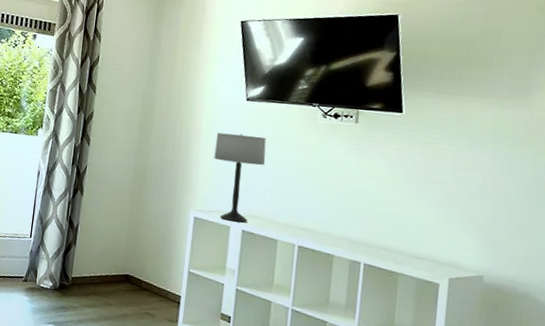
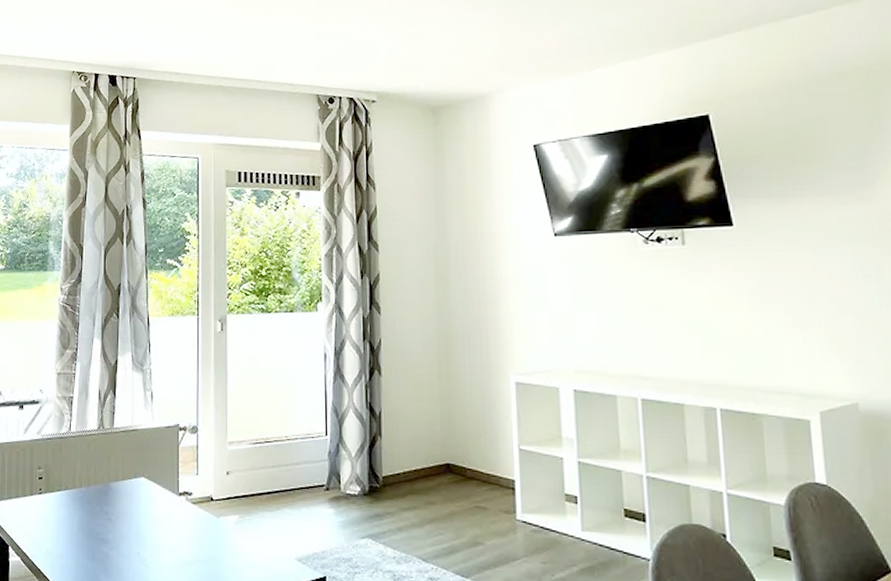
table lamp: present [214,132,267,223] -> none [526,275,588,381]

